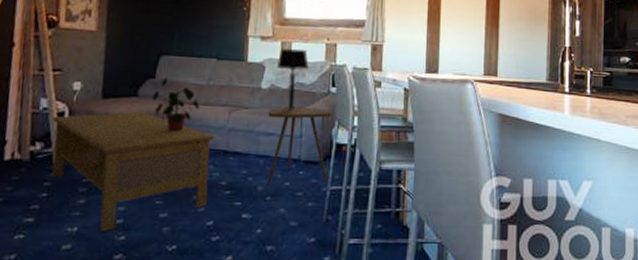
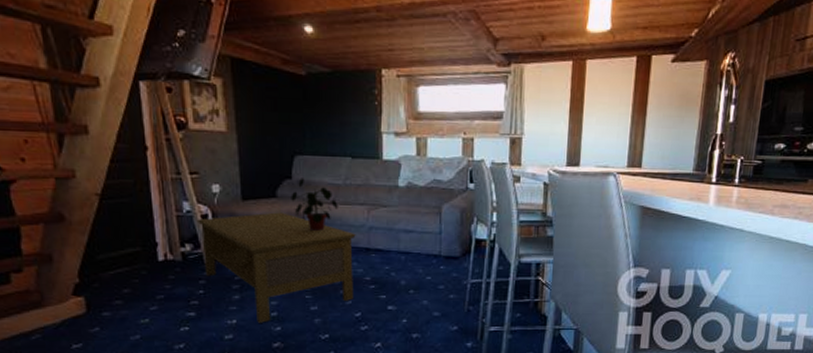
side table: present [266,106,333,186] -> none [407,203,471,280]
table lamp: present [277,49,309,111] -> none [413,145,446,208]

